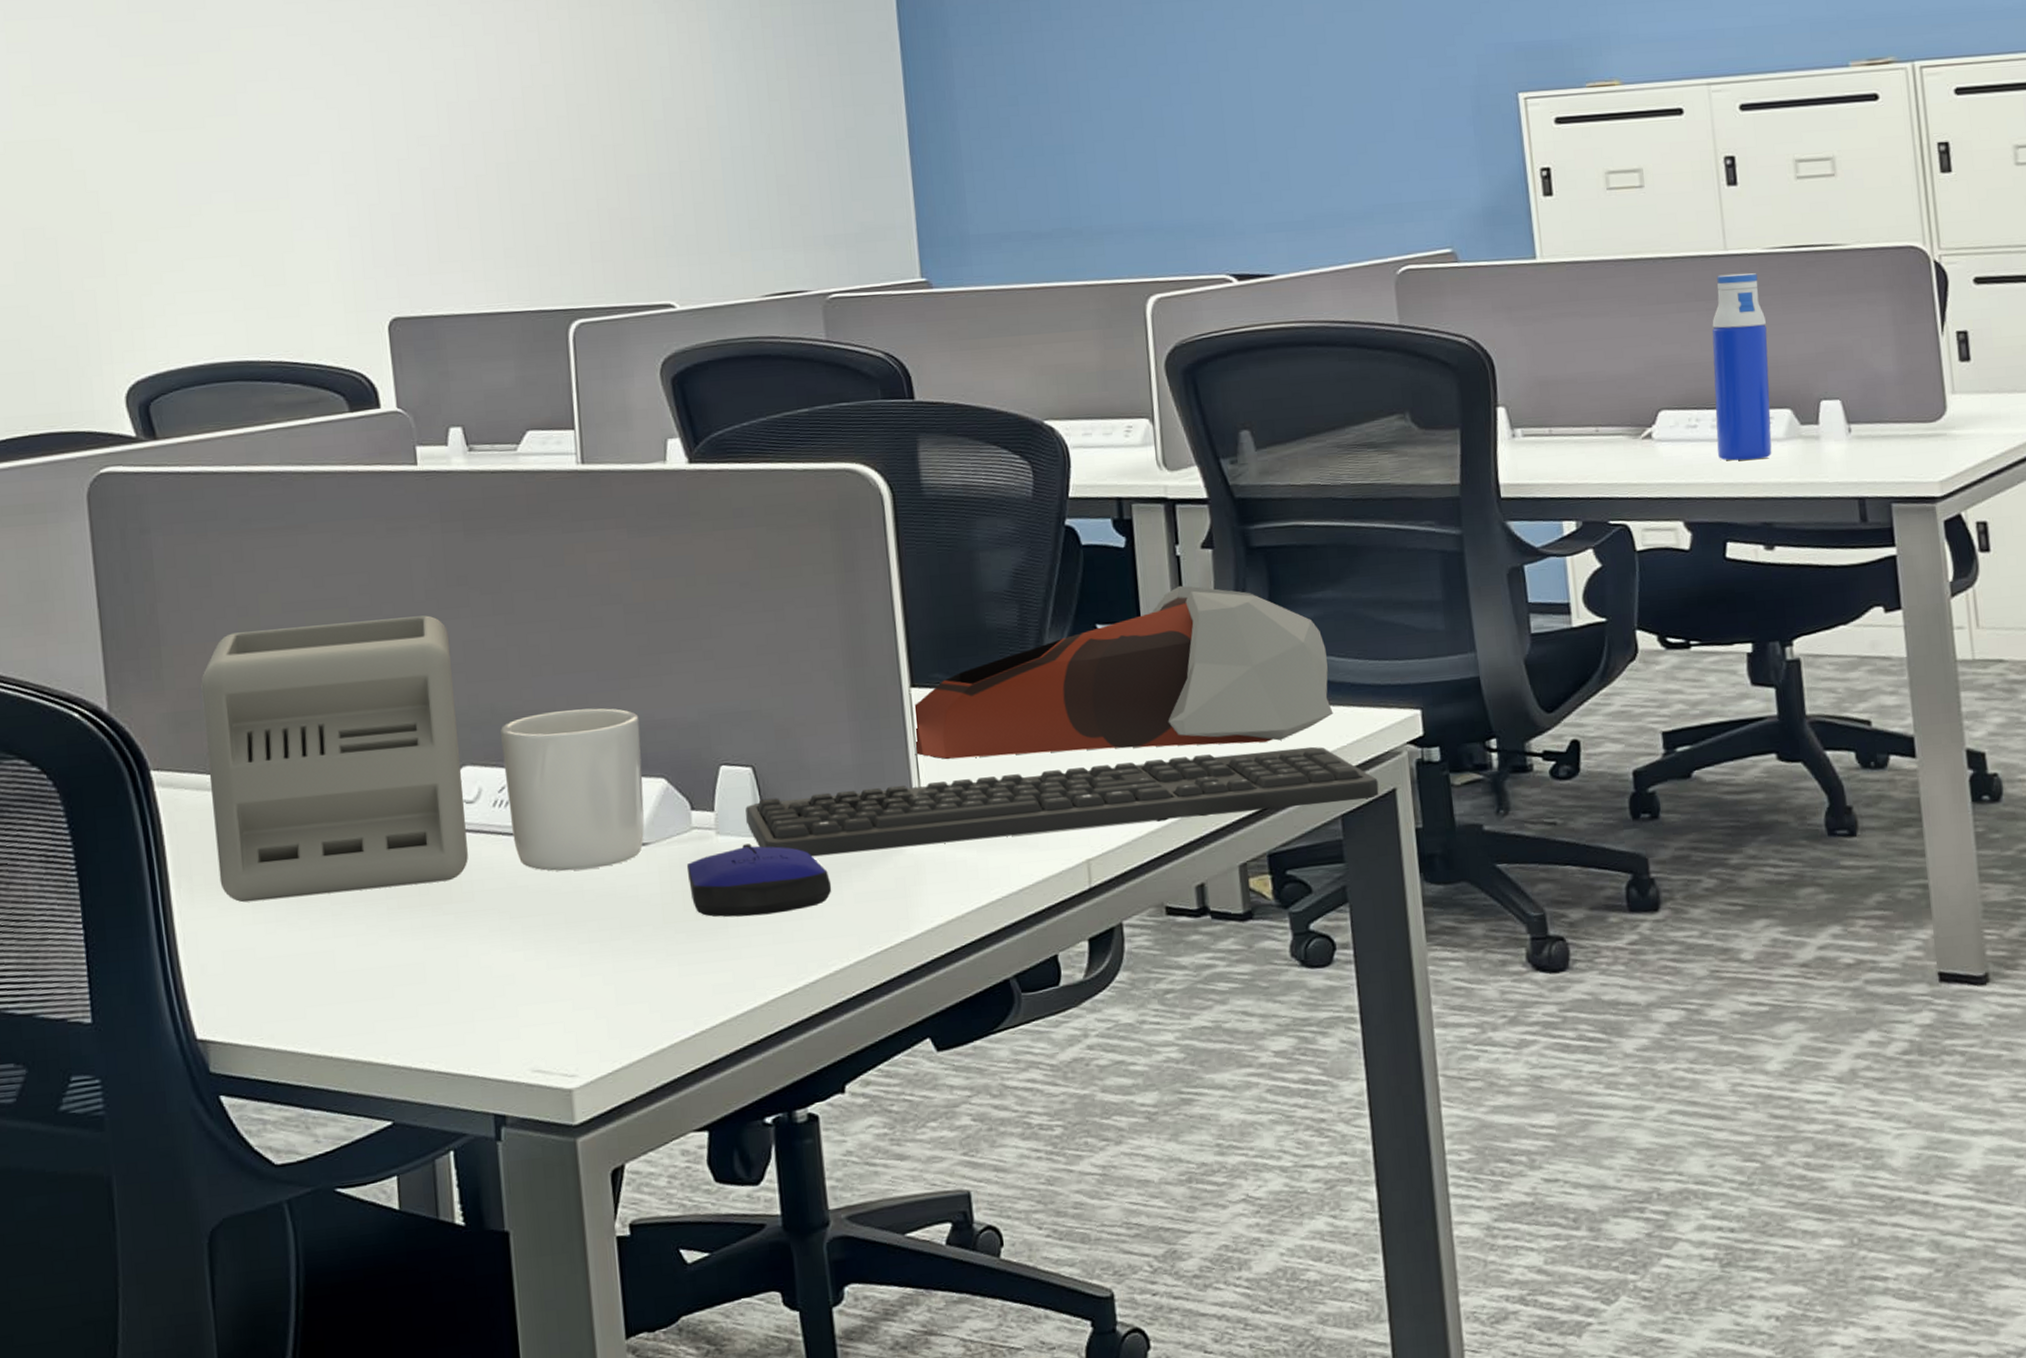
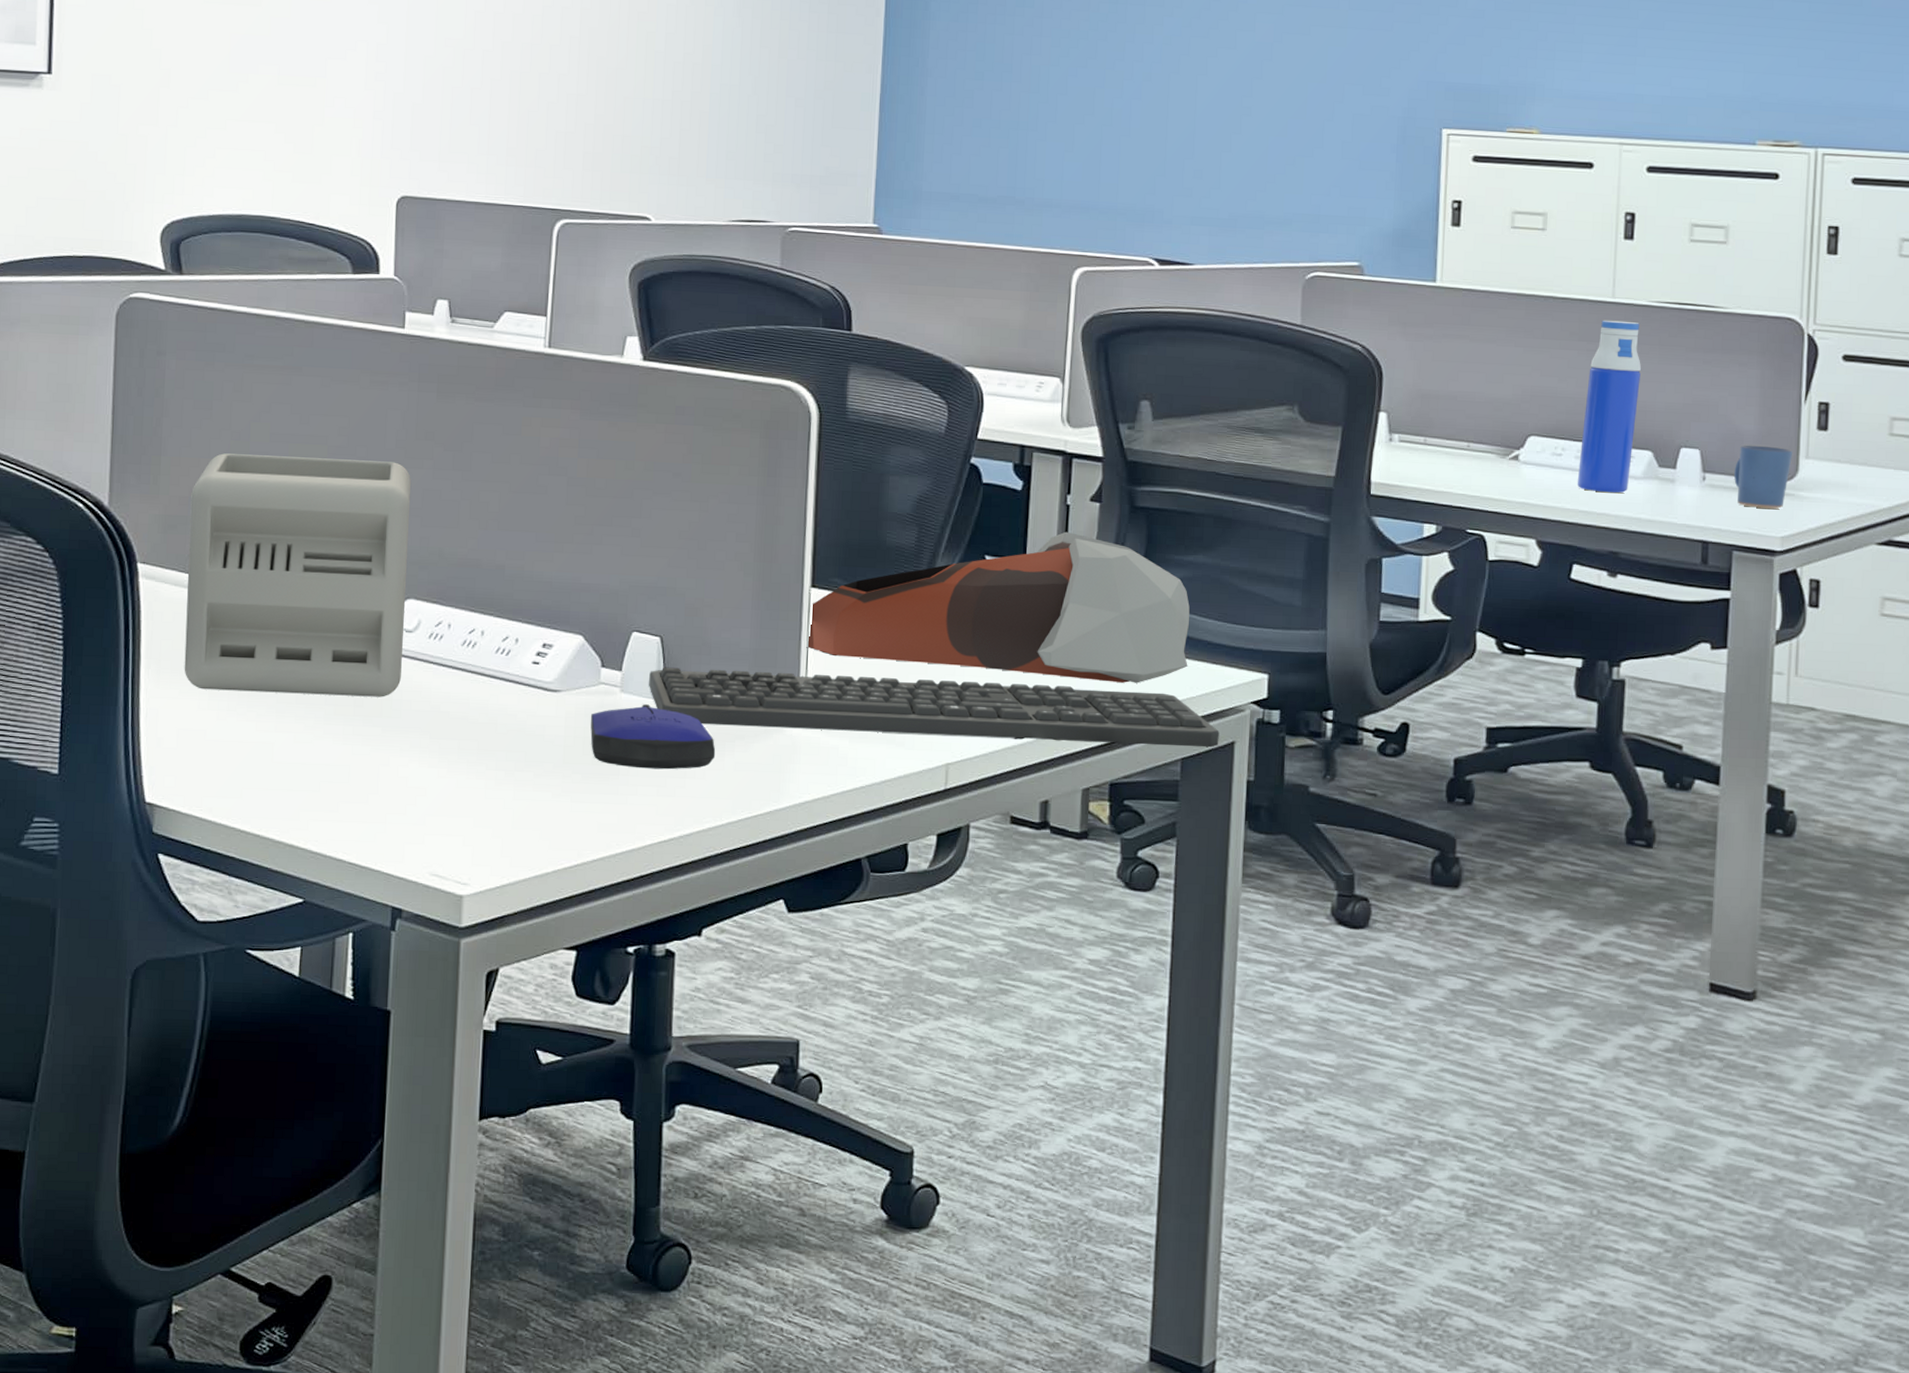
mug: present [500,708,645,872] -> none [442,562,567,706]
mug: none [1880,385,1938,454] -> present [1734,444,1792,509]

